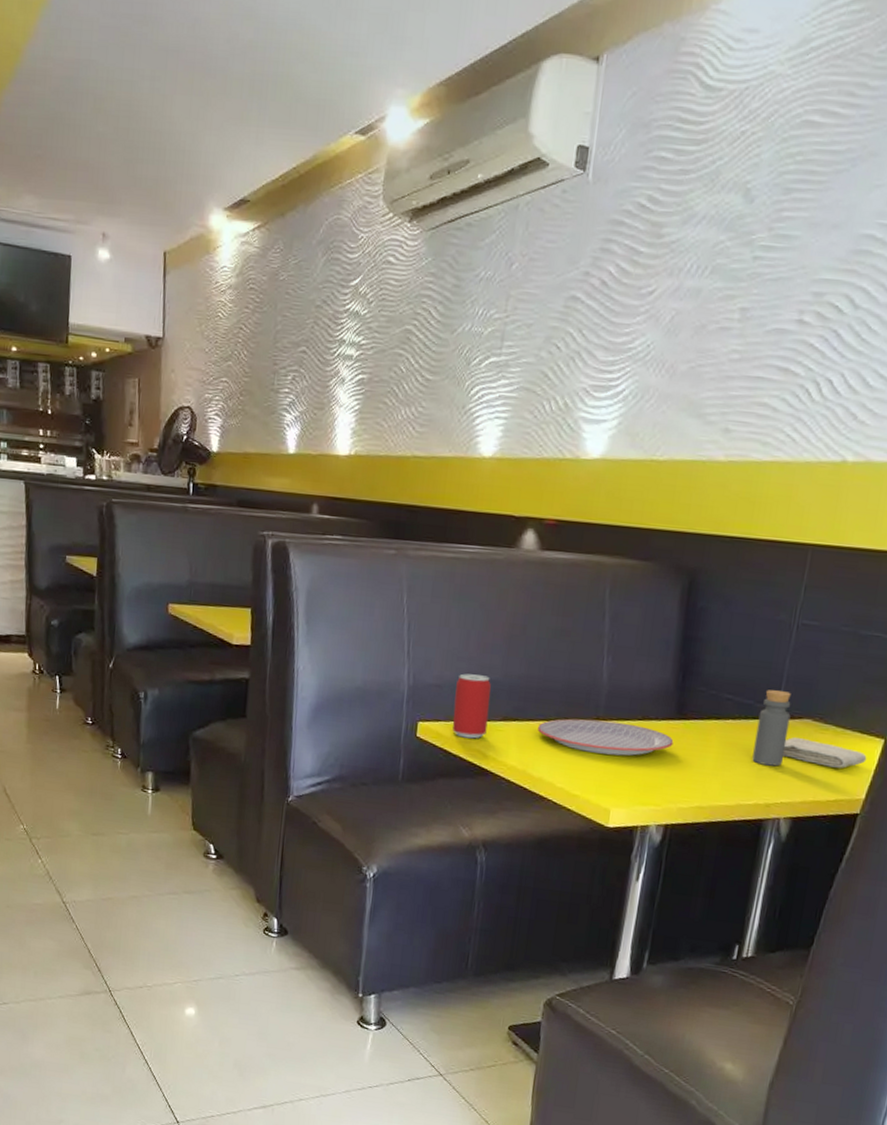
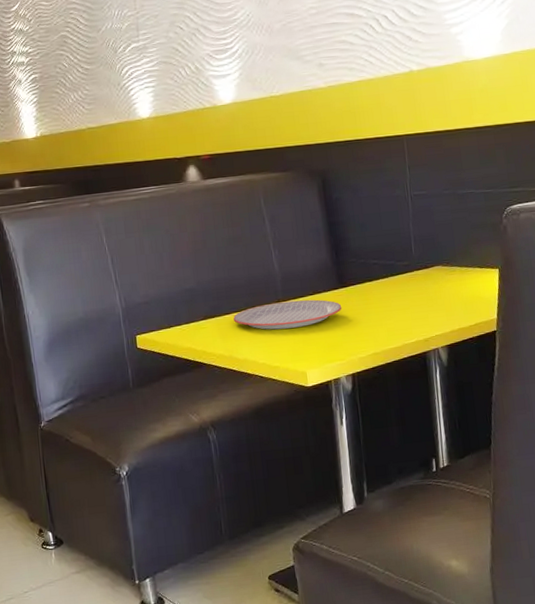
beer can: present [452,673,491,739] -> none [160,286,193,341]
bottle: present [752,690,791,767] -> none [400,248,428,309]
washcloth: present [783,737,867,768] -> none [426,281,490,300]

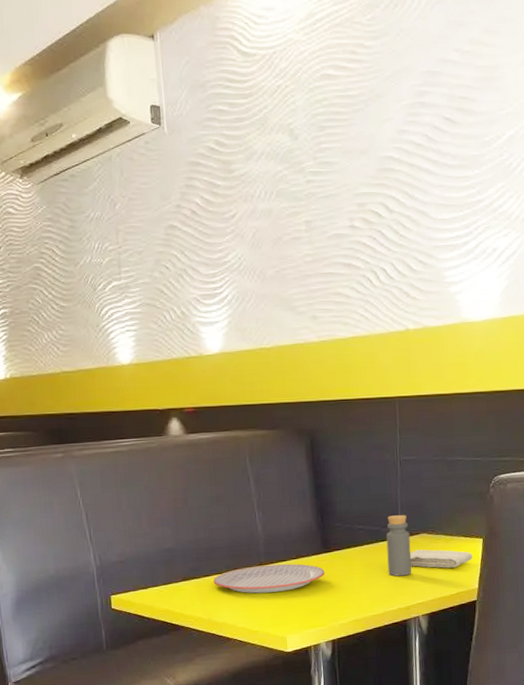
bottle: none [400,248,428,309] -> present [386,515,412,577]
washcloth: none [426,281,490,300] -> present [410,549,473,568]

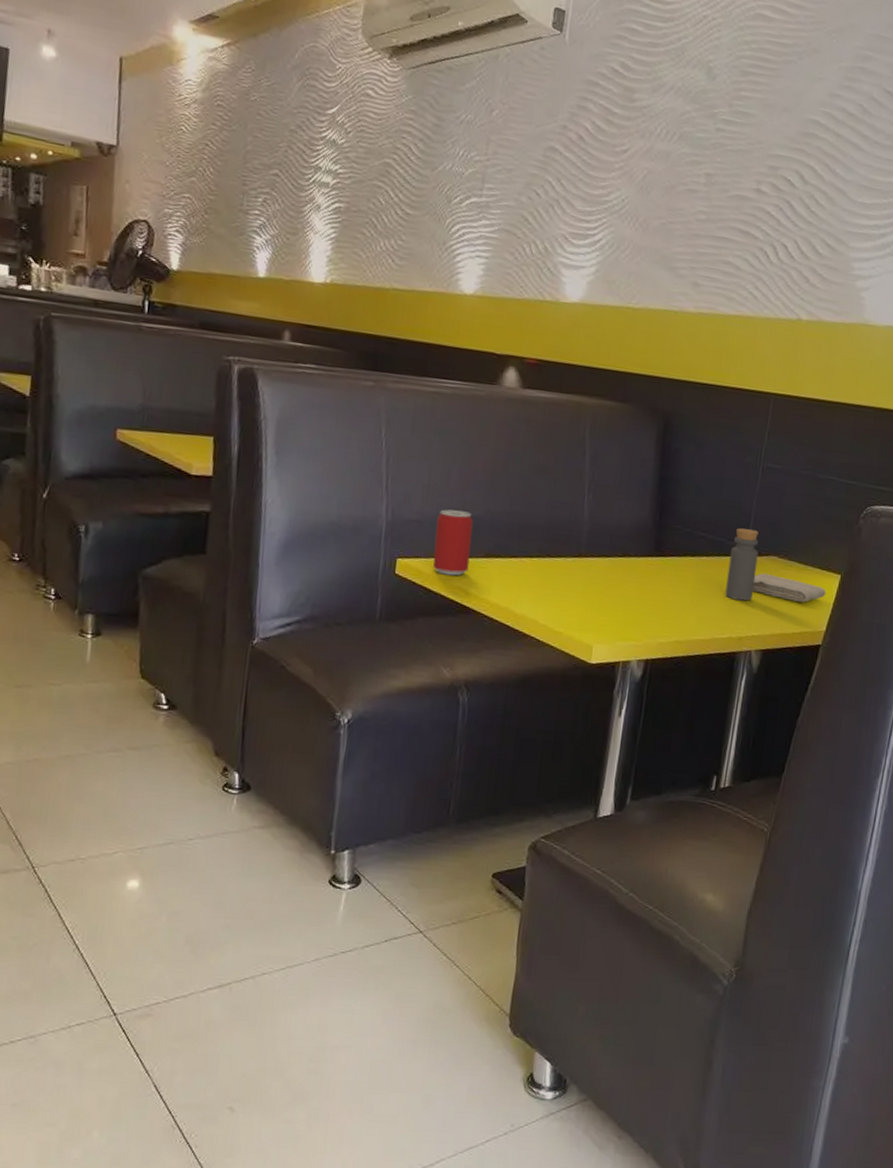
beer can: none [137,546,171,602] -> present [433,509,473,576]
plate: present [213,563,325,594] -> none [520,555,652,592]

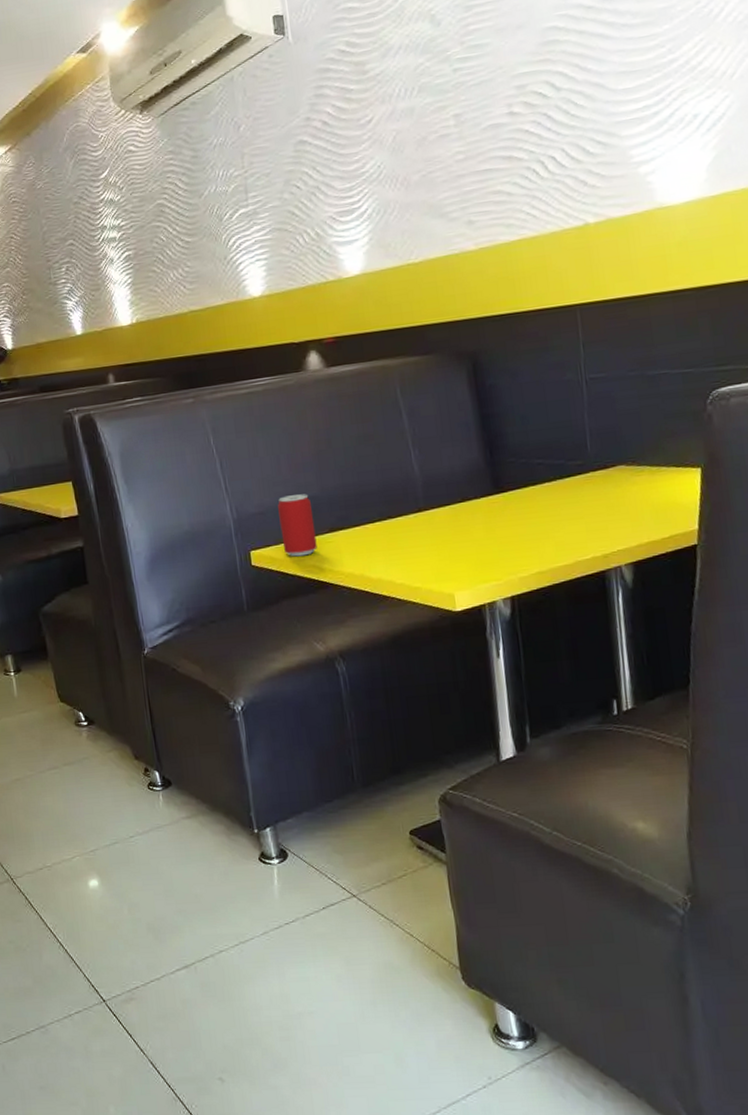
bottle: present [725,528,759,601] -> none [572,444,608,519]
washcloth: present [753,573,826,602] -> none [605,484,689,506]

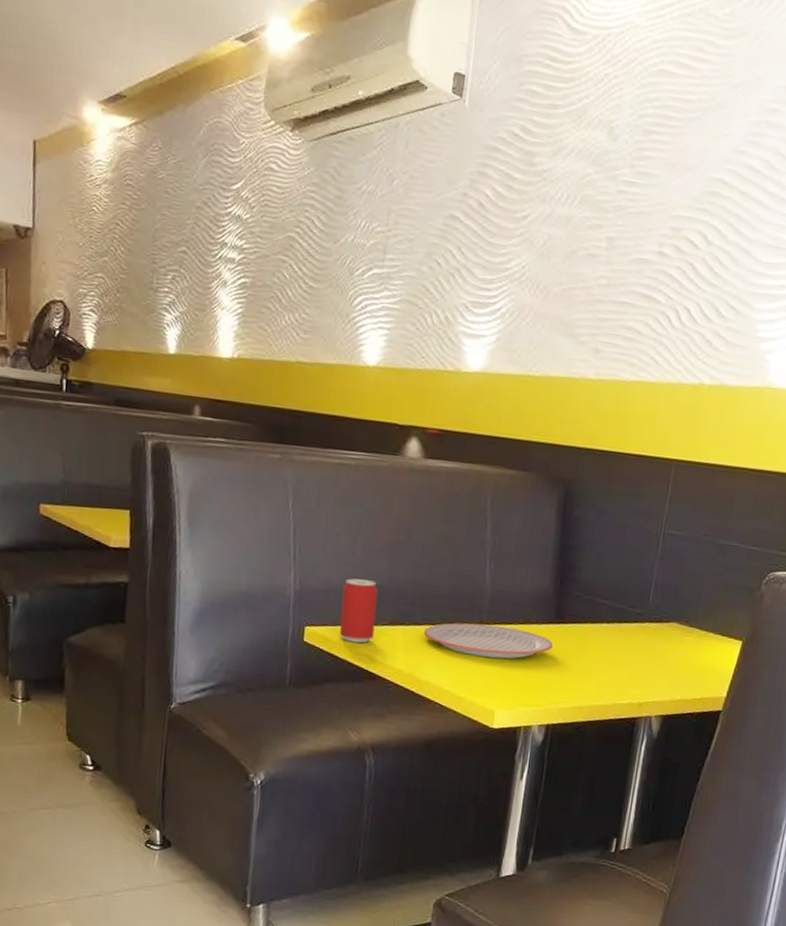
plate: none [365,508,498,544] -> present [424,623,553,659]

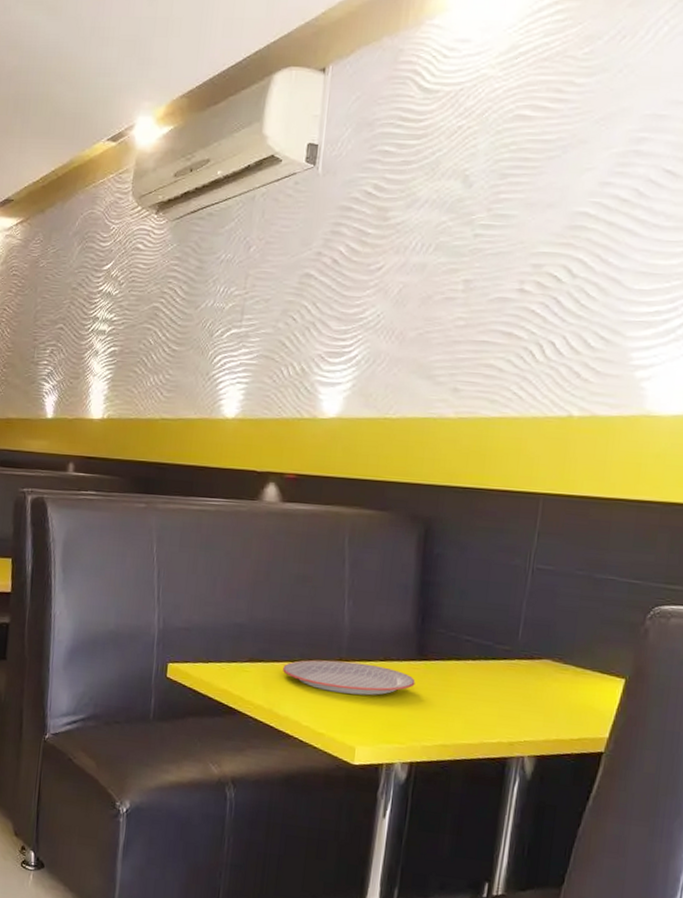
beer can: present [339,578,378,643] -> none [200,617,237,679]

